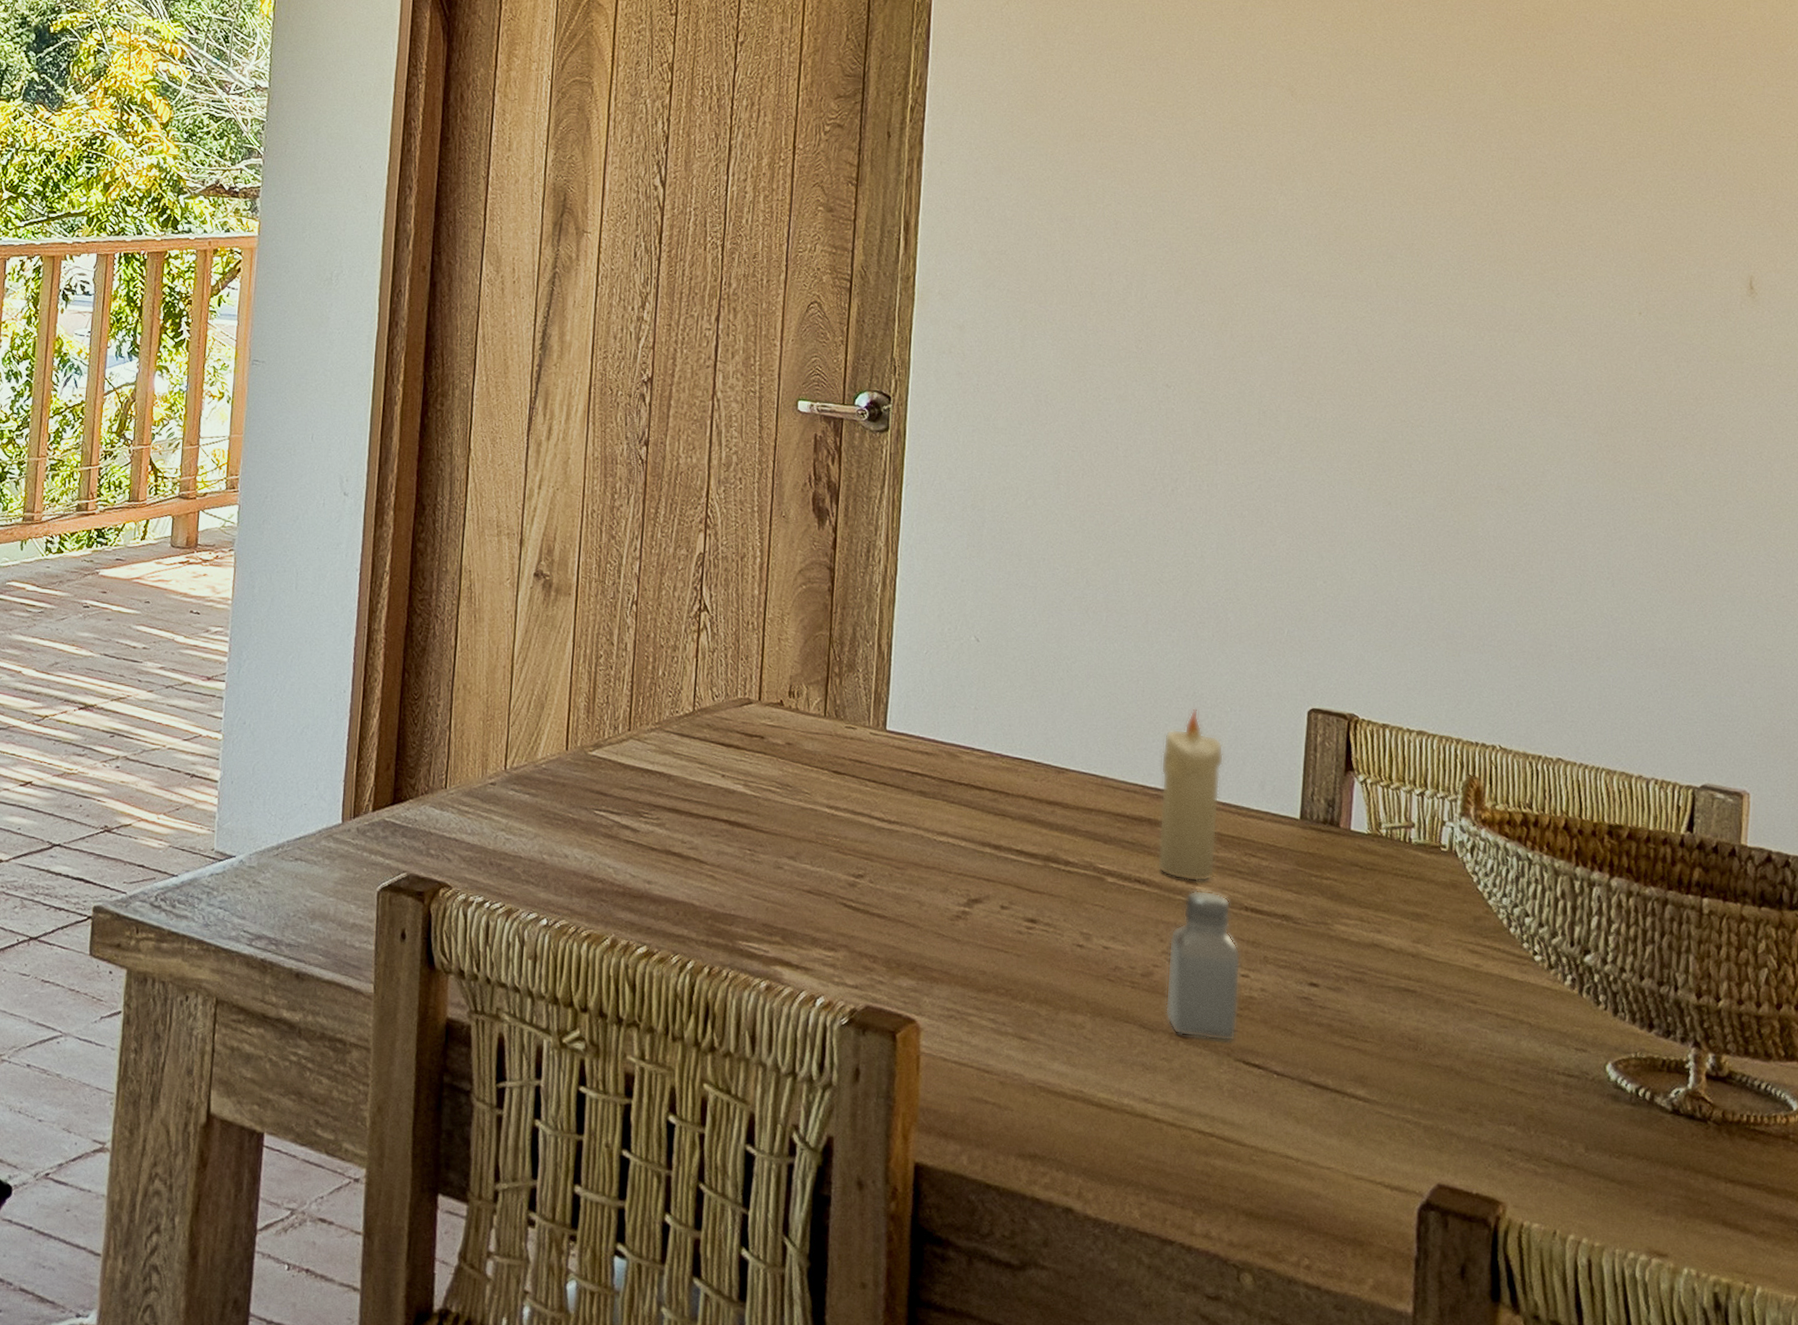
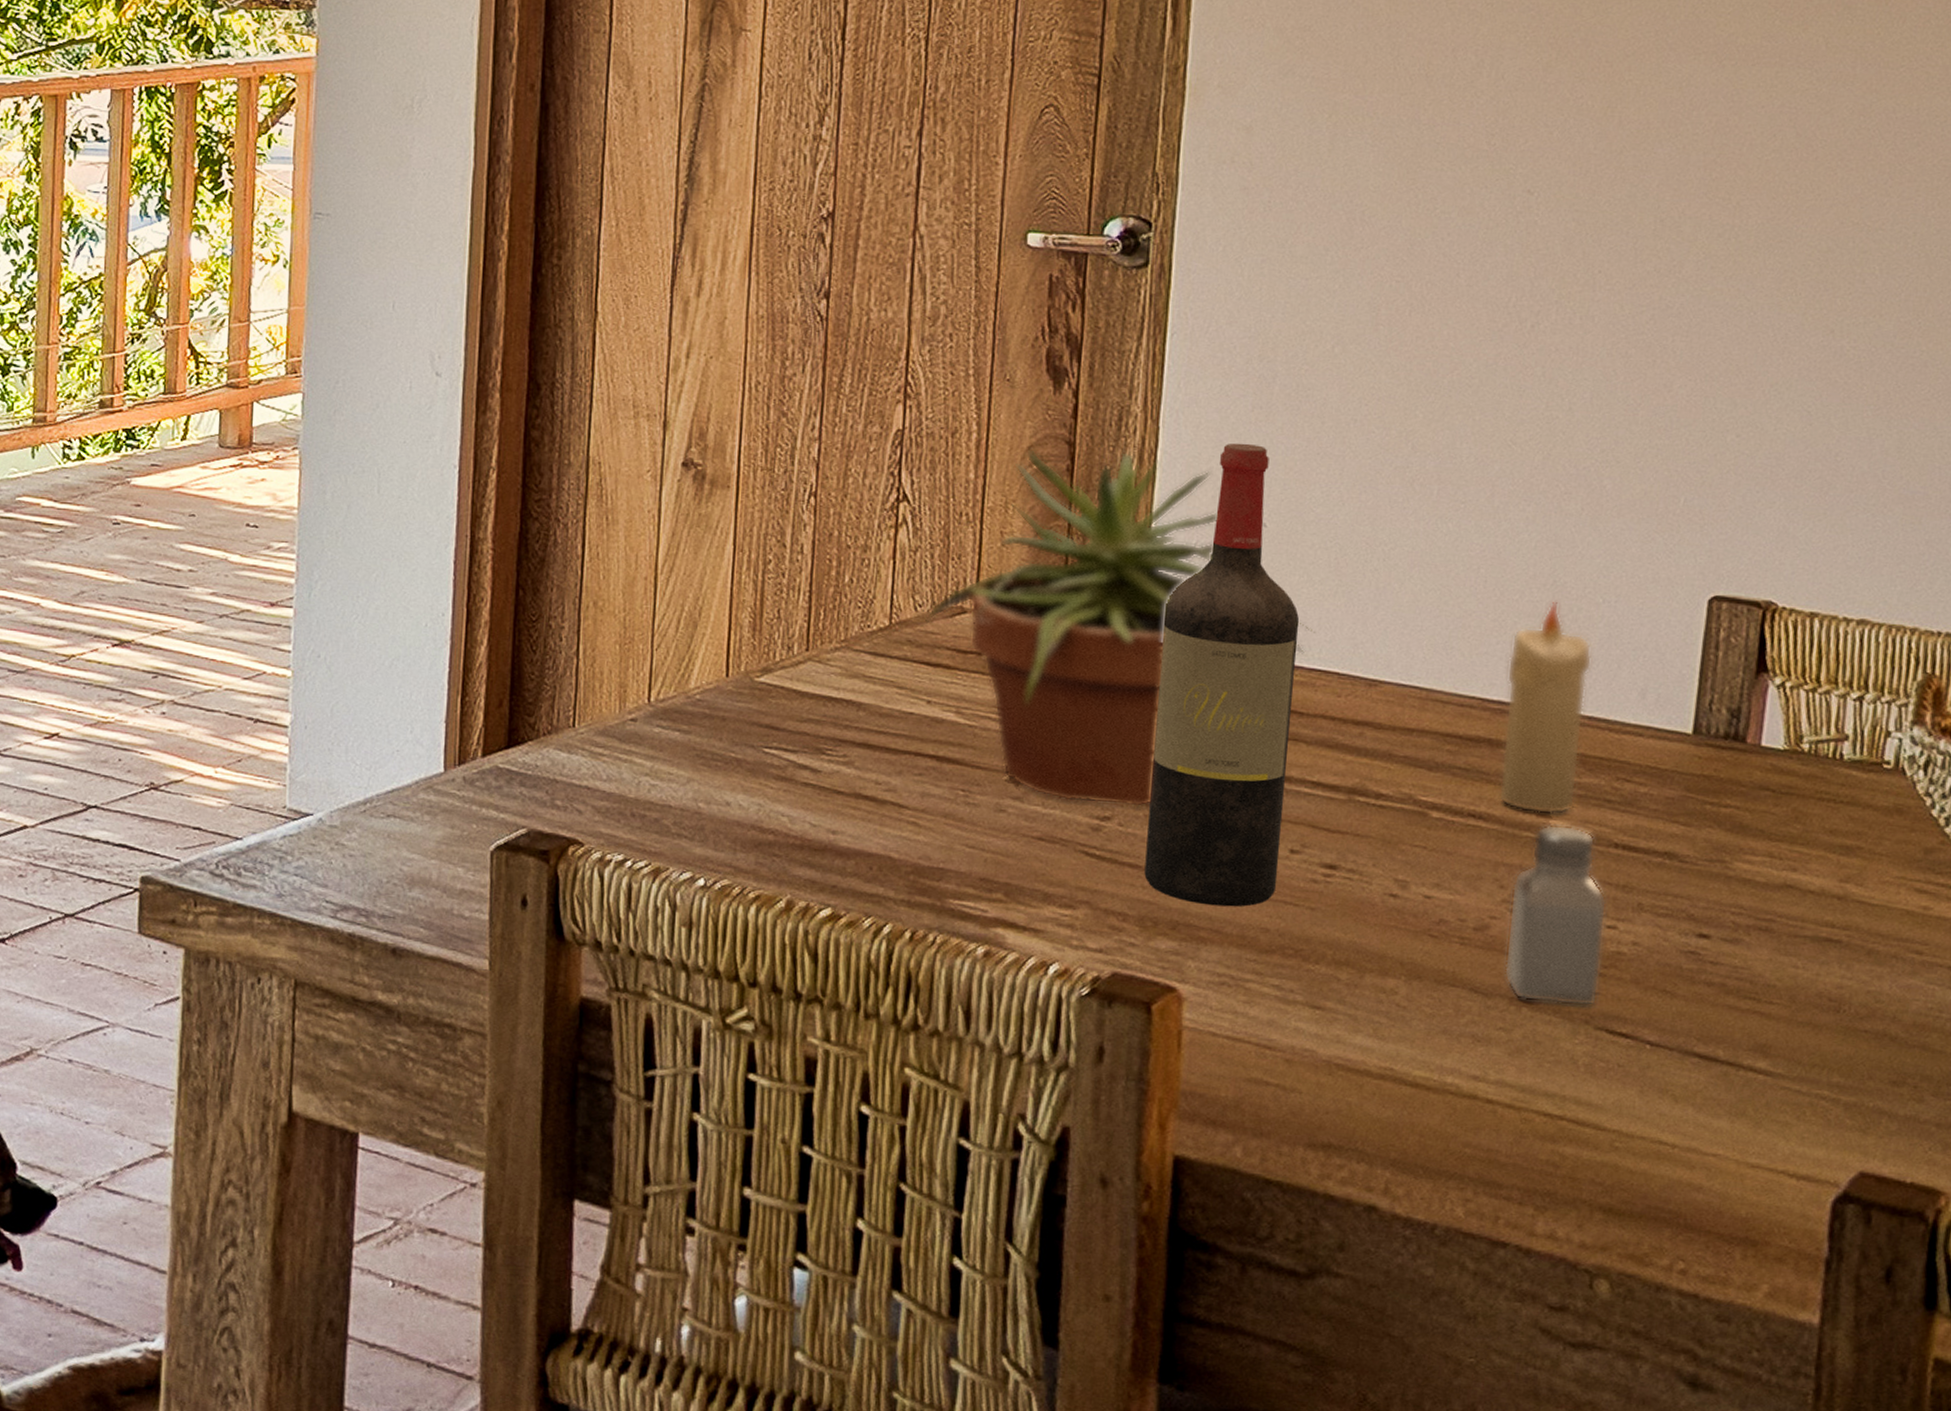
potted plant: none [717,573,1017,868] -> present [920,449,1315,808]
wine bottle: none [889,573,1005,953] -> present [1144,443,1299,907]

